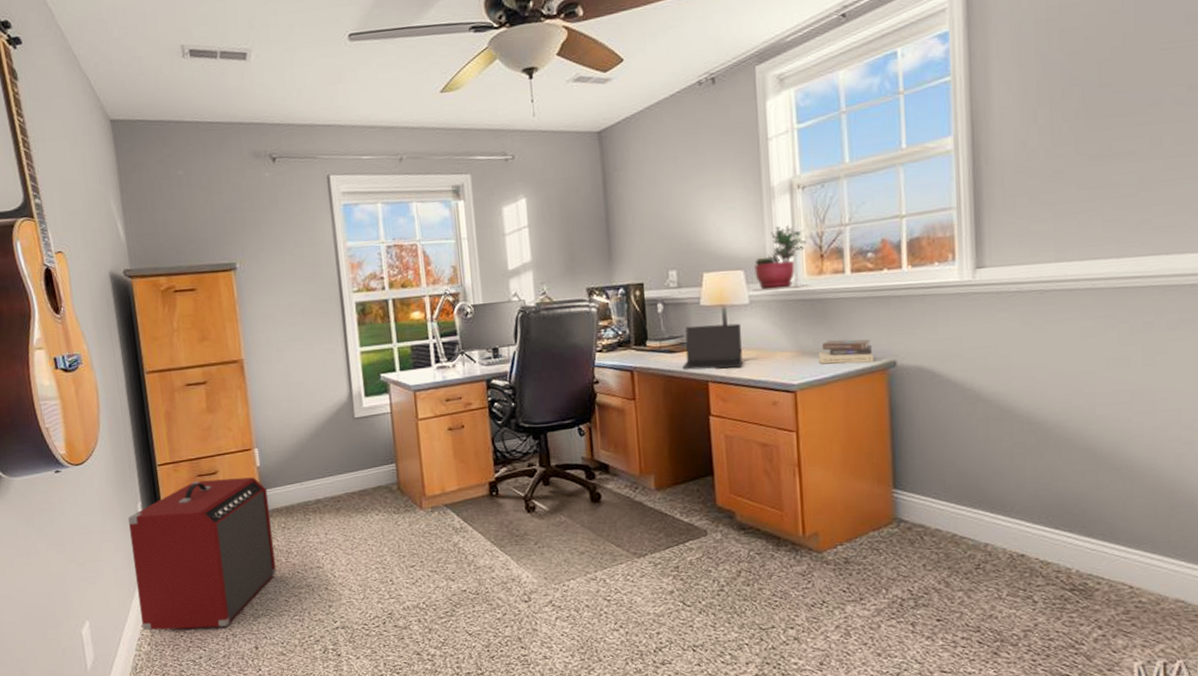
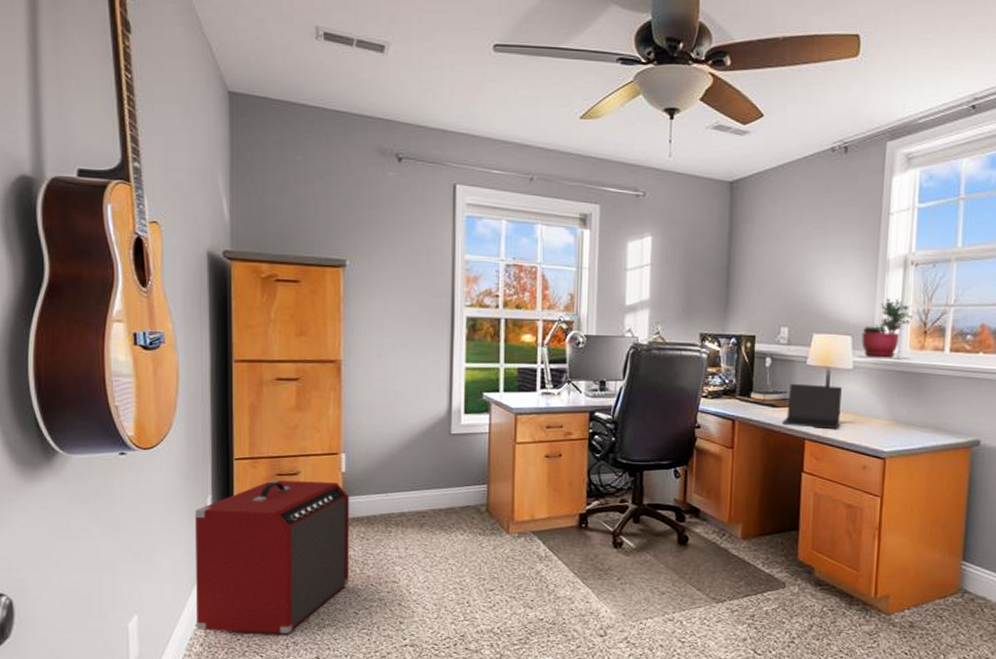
books: present [818,339,874,365] -> none [909,413,961,439]

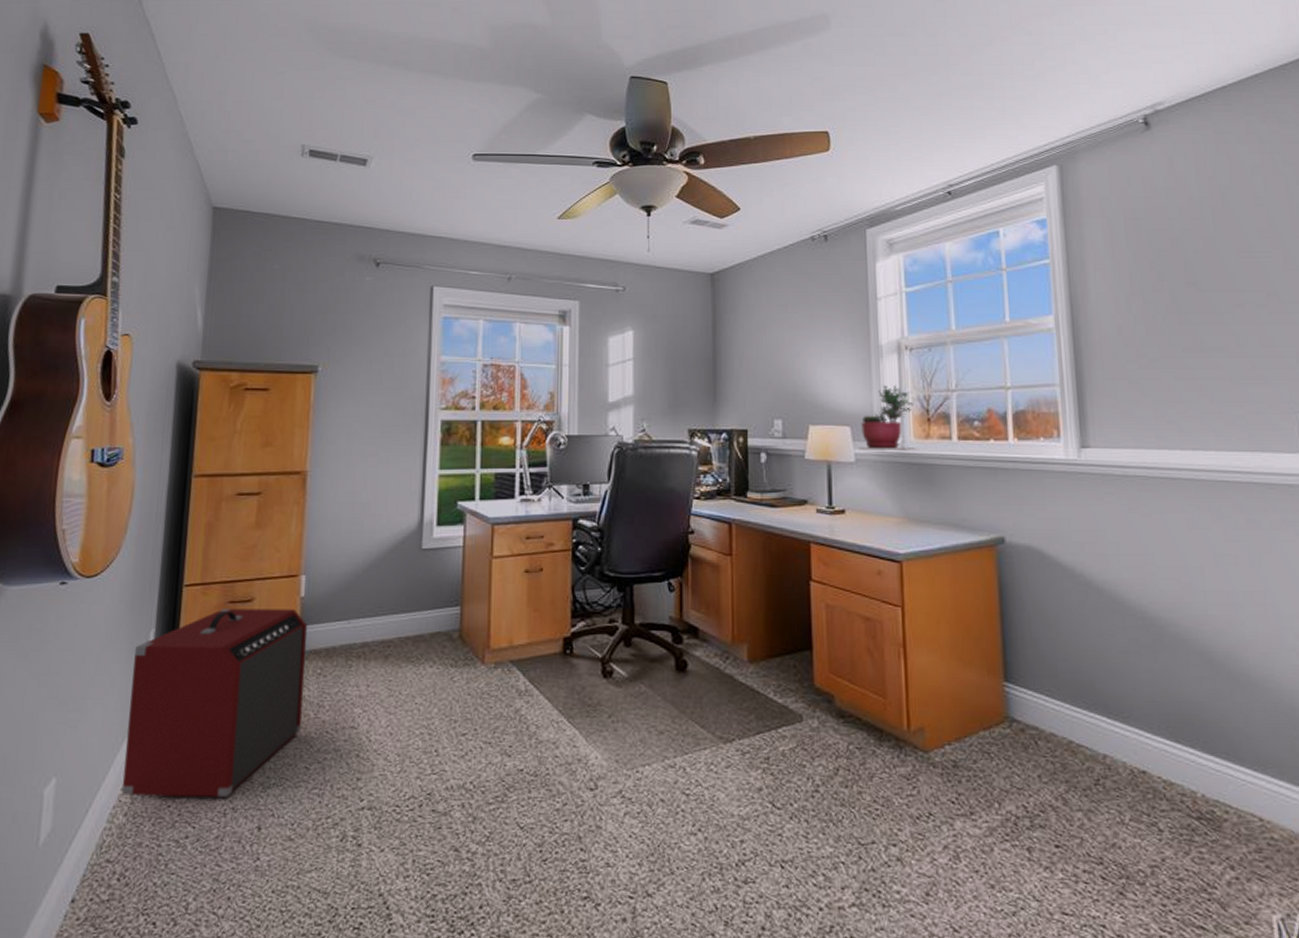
laptop: present [782,383,842,430] -> none [784,480,847,531]

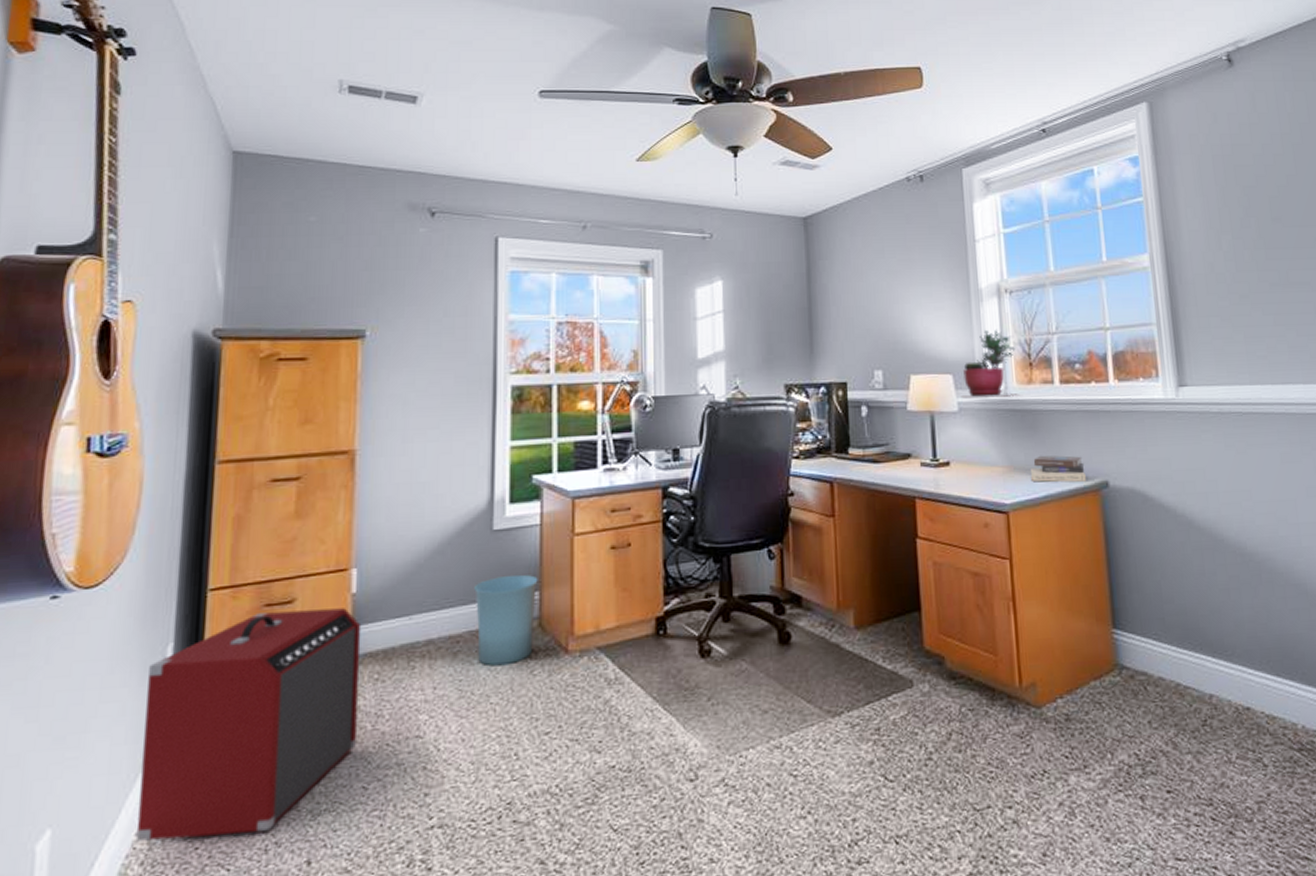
waste bin: none [404,590,460,671] -> present [474,574,538,666]
books: none [924,508,982,536] -> present [1029,455,1086,483]

